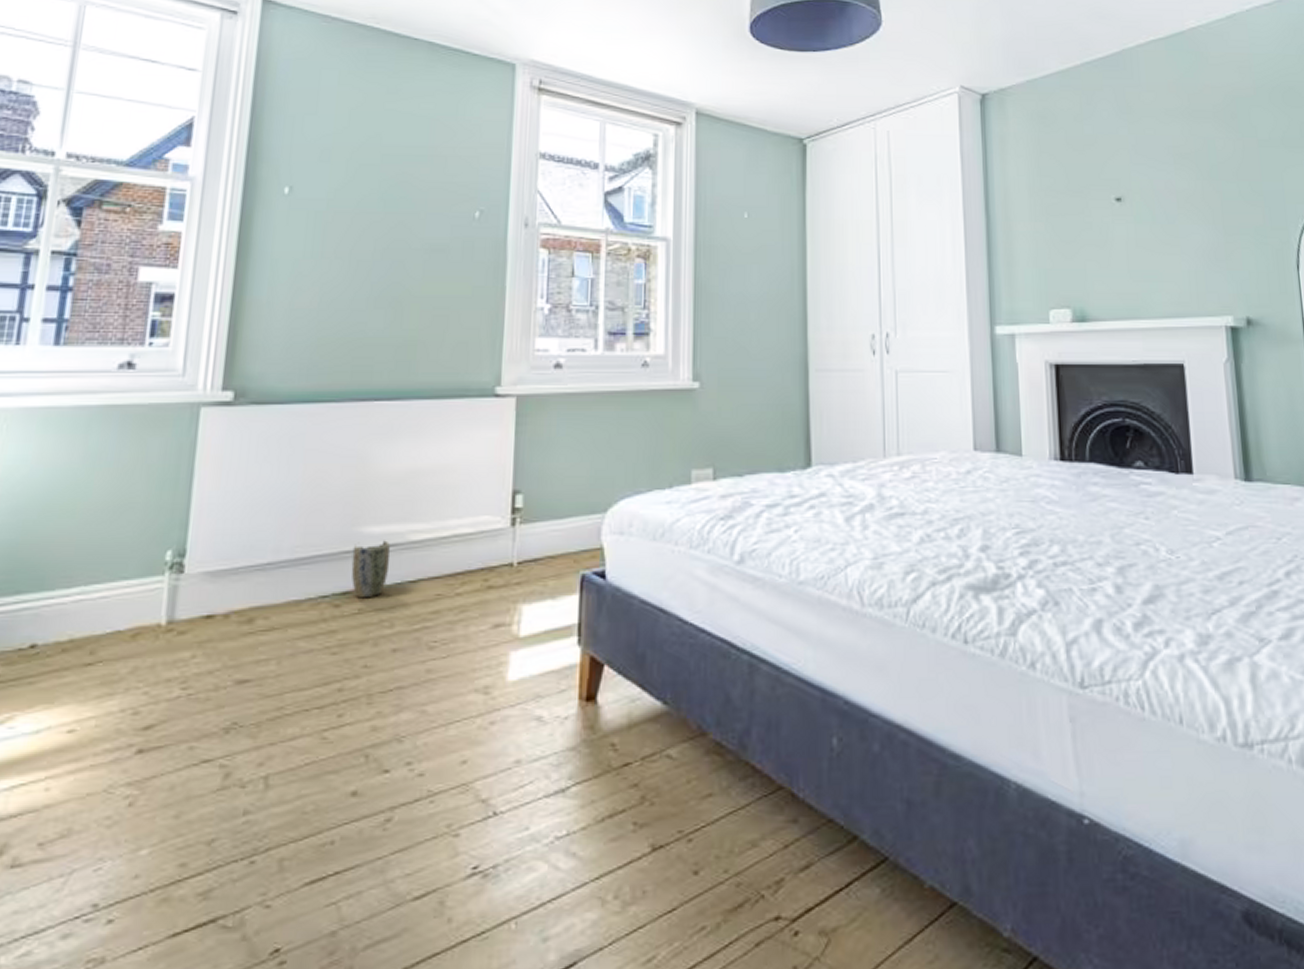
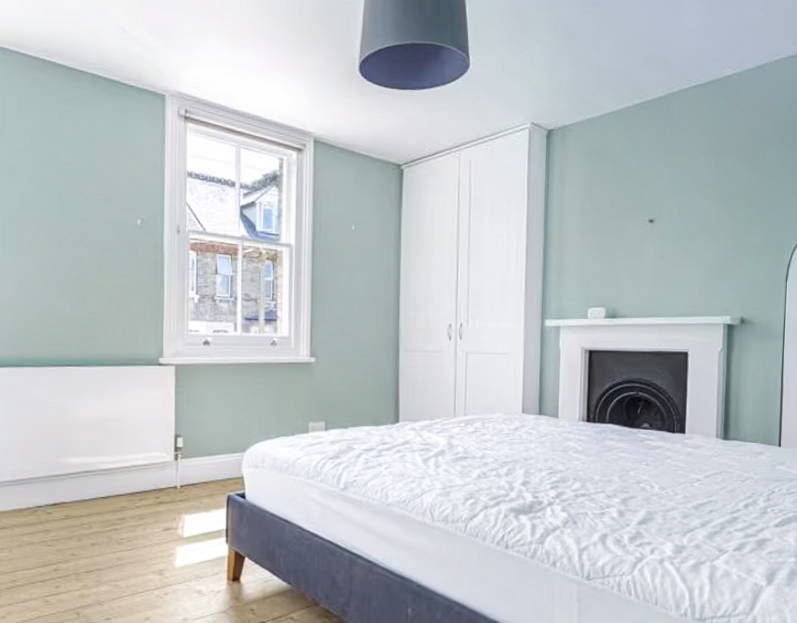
plant pot: present [351,540,391,599] -> none [58,468,86,509]

